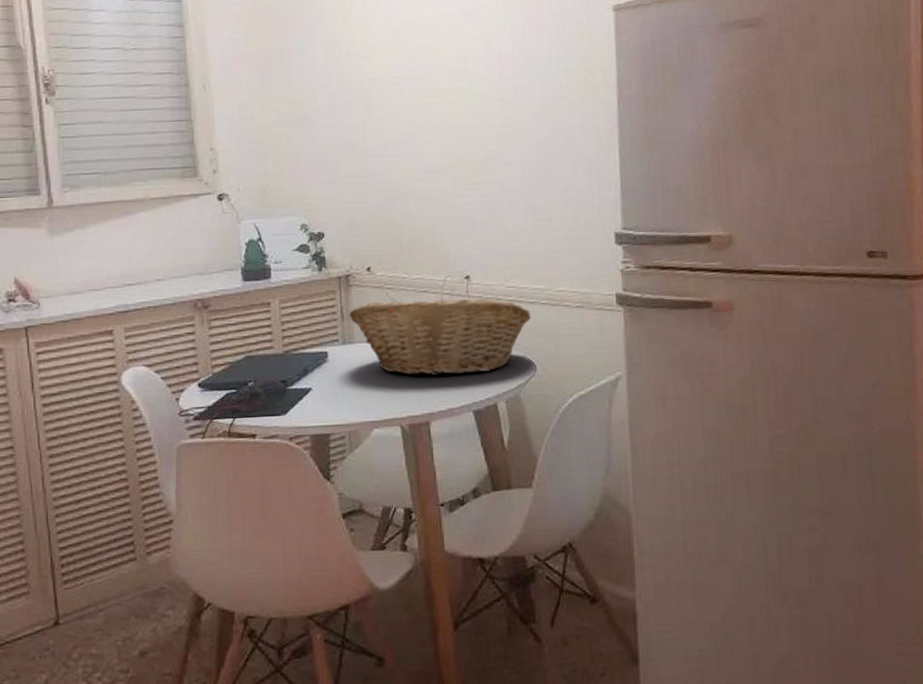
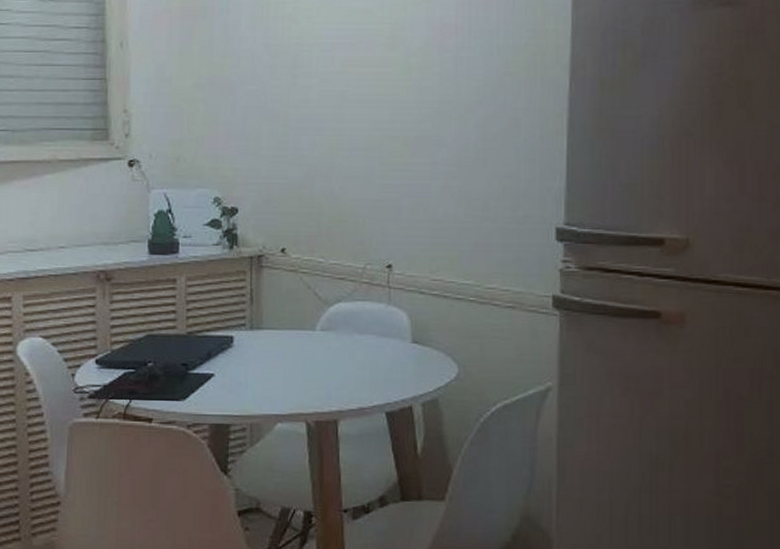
fruit basket: present [349,298,532,376] -> none [259,286,457,371]

